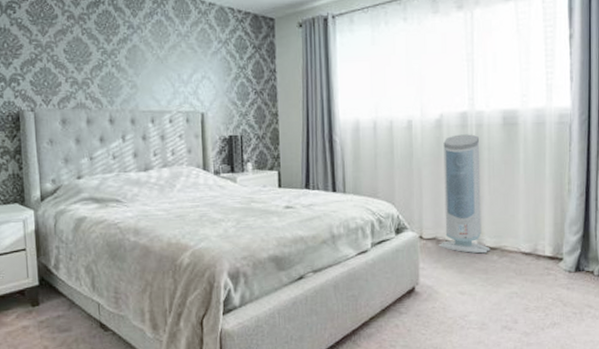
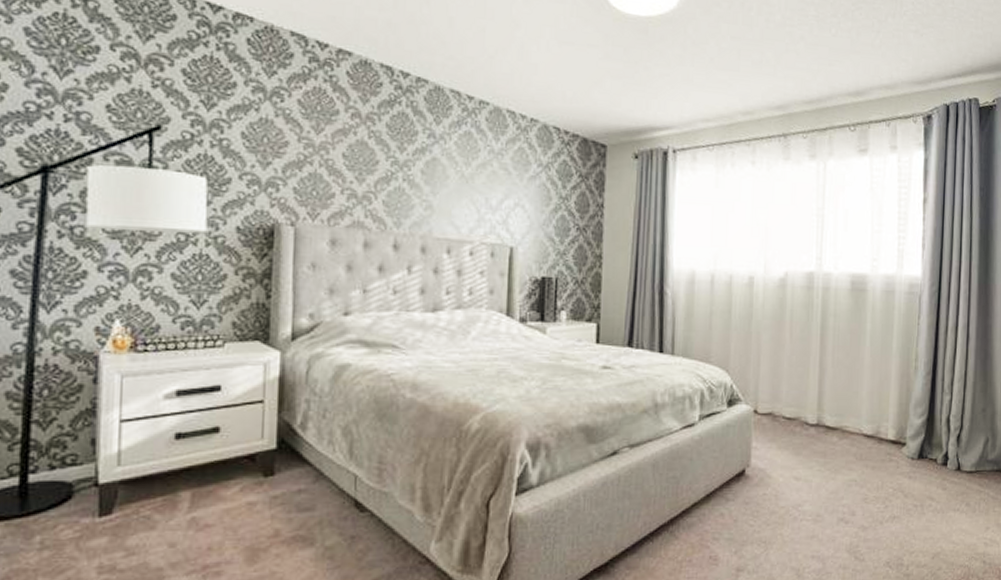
air purifier: present [438,134,491,254] -> none [774,297,831,434]

